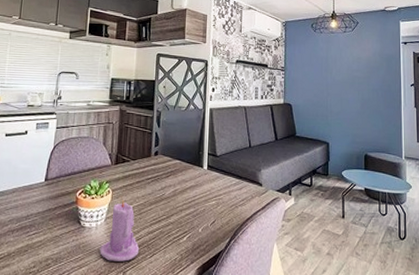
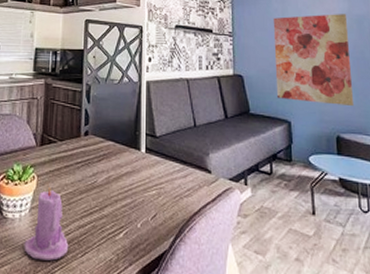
wall art: none [318,53,380,131] -> present [273,14,355,107]

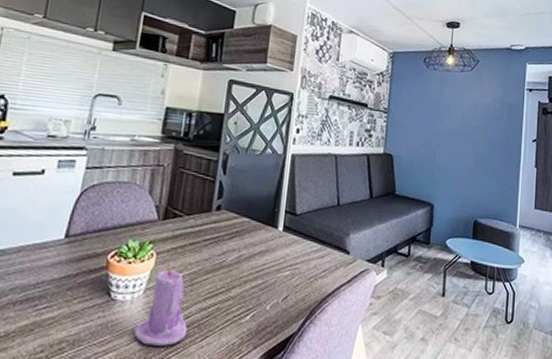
wall art: present [273,14,355,107] -> none [423,97,500,193]

